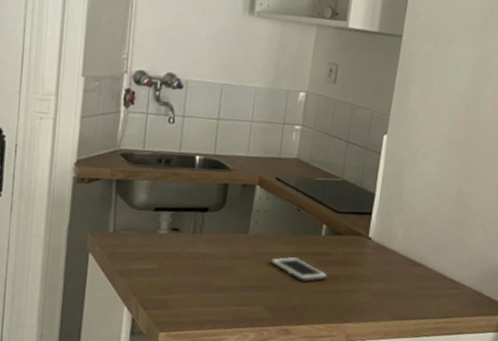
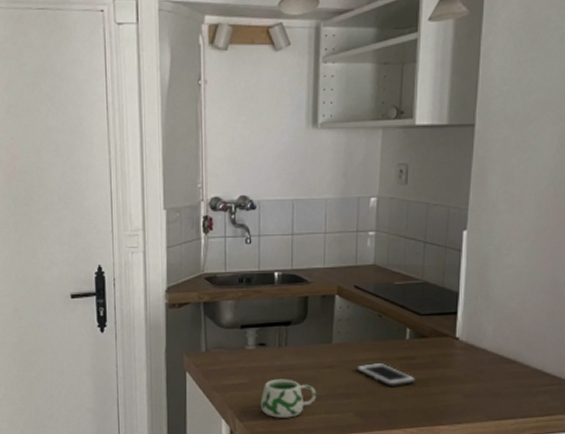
mug: none [167,266,228,308] -> present [260,378,317,418]

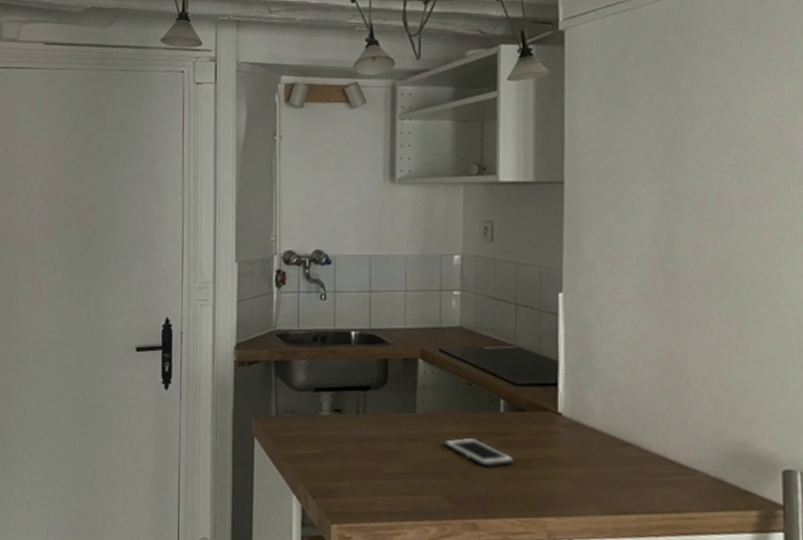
mug: present [260,378,317,418] -> none [335,450,400,498]

